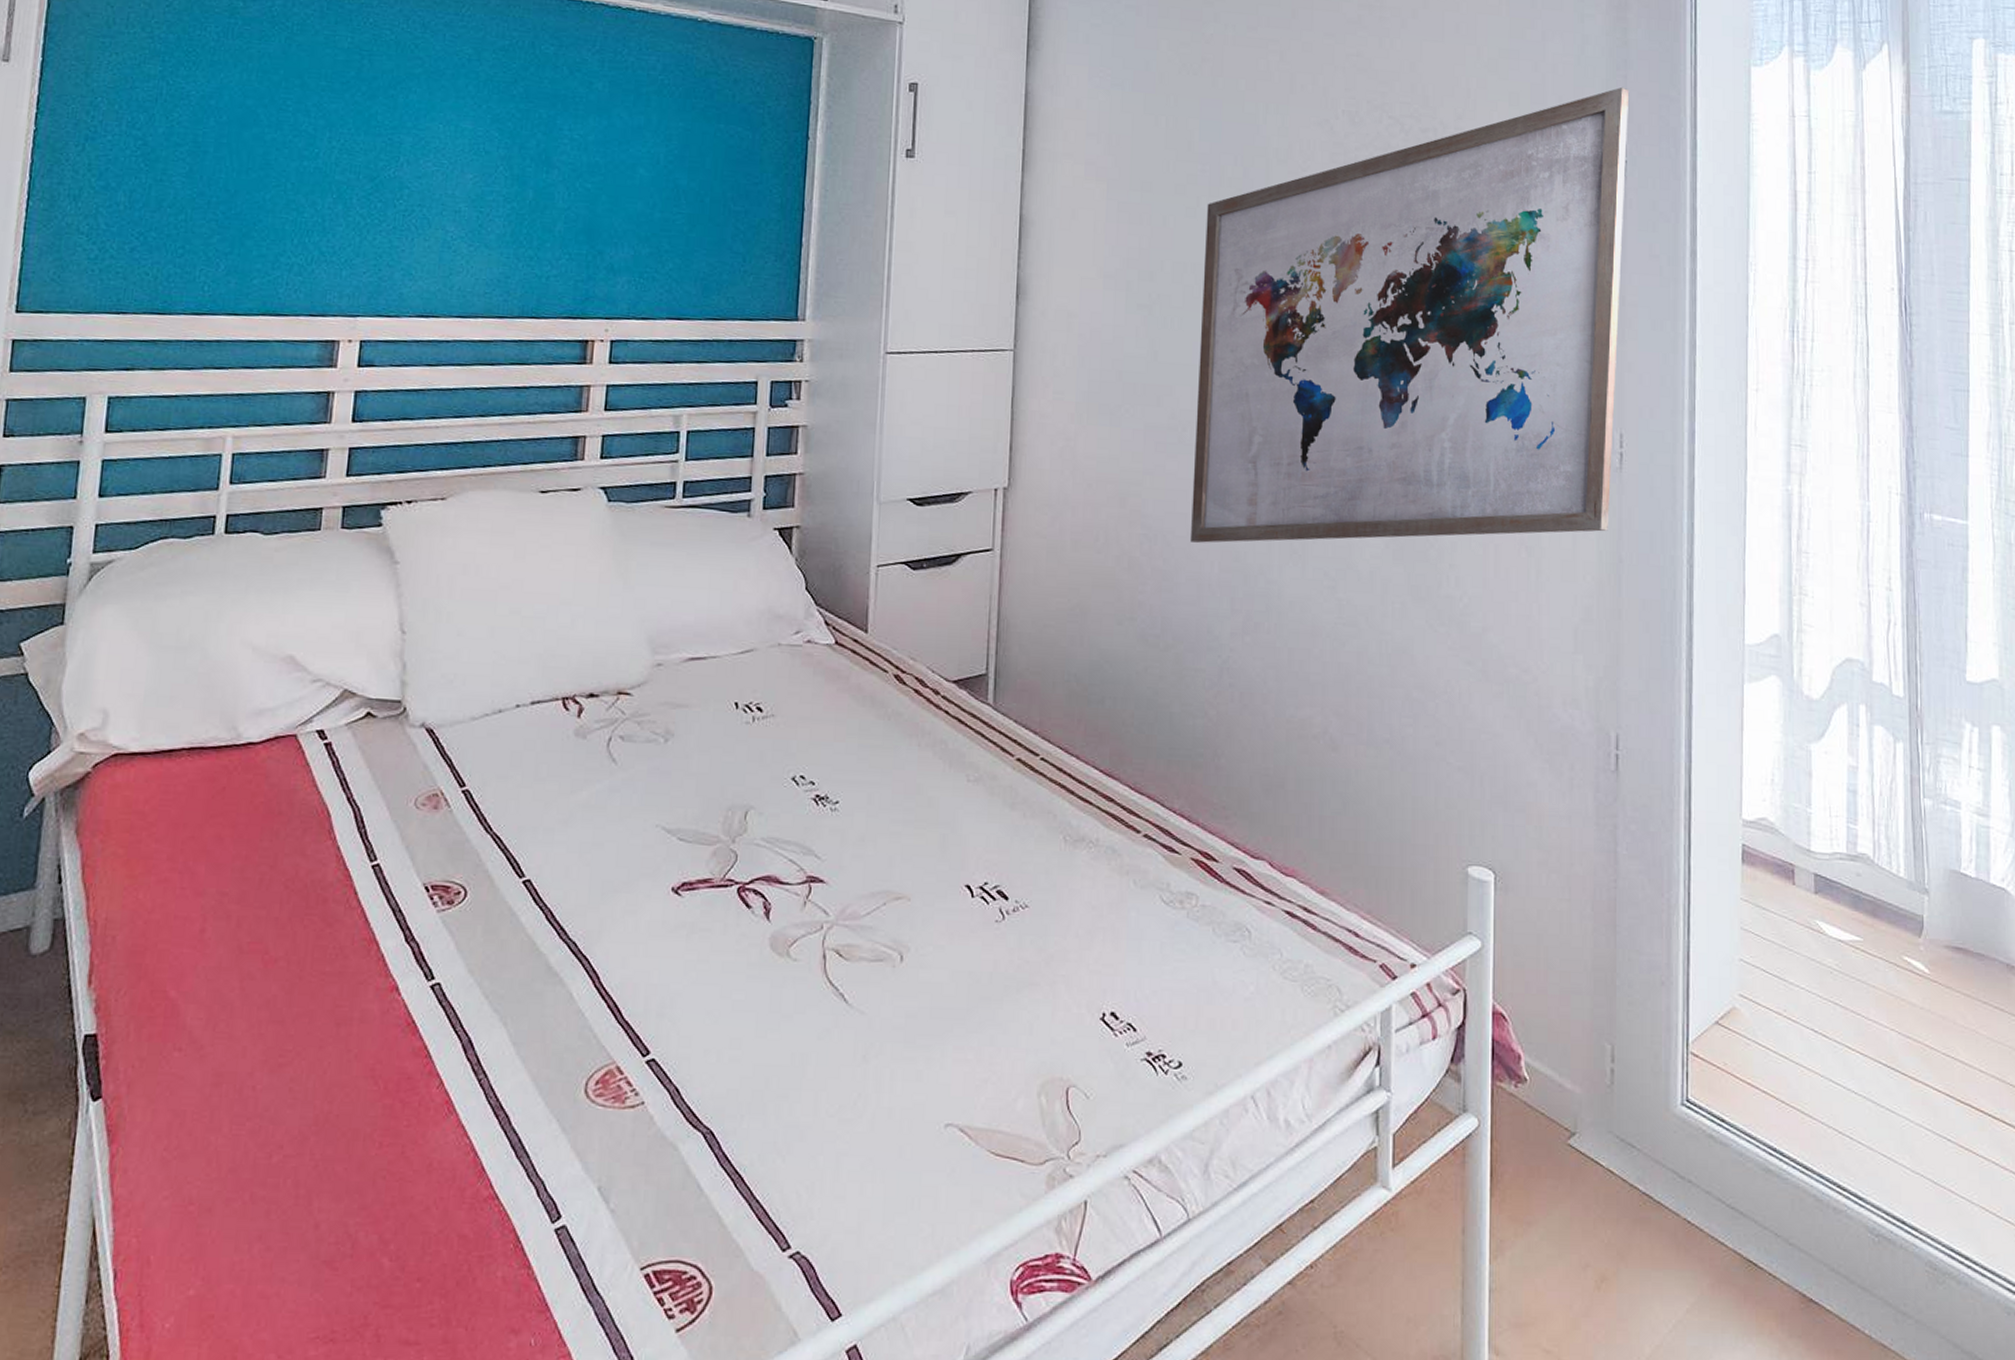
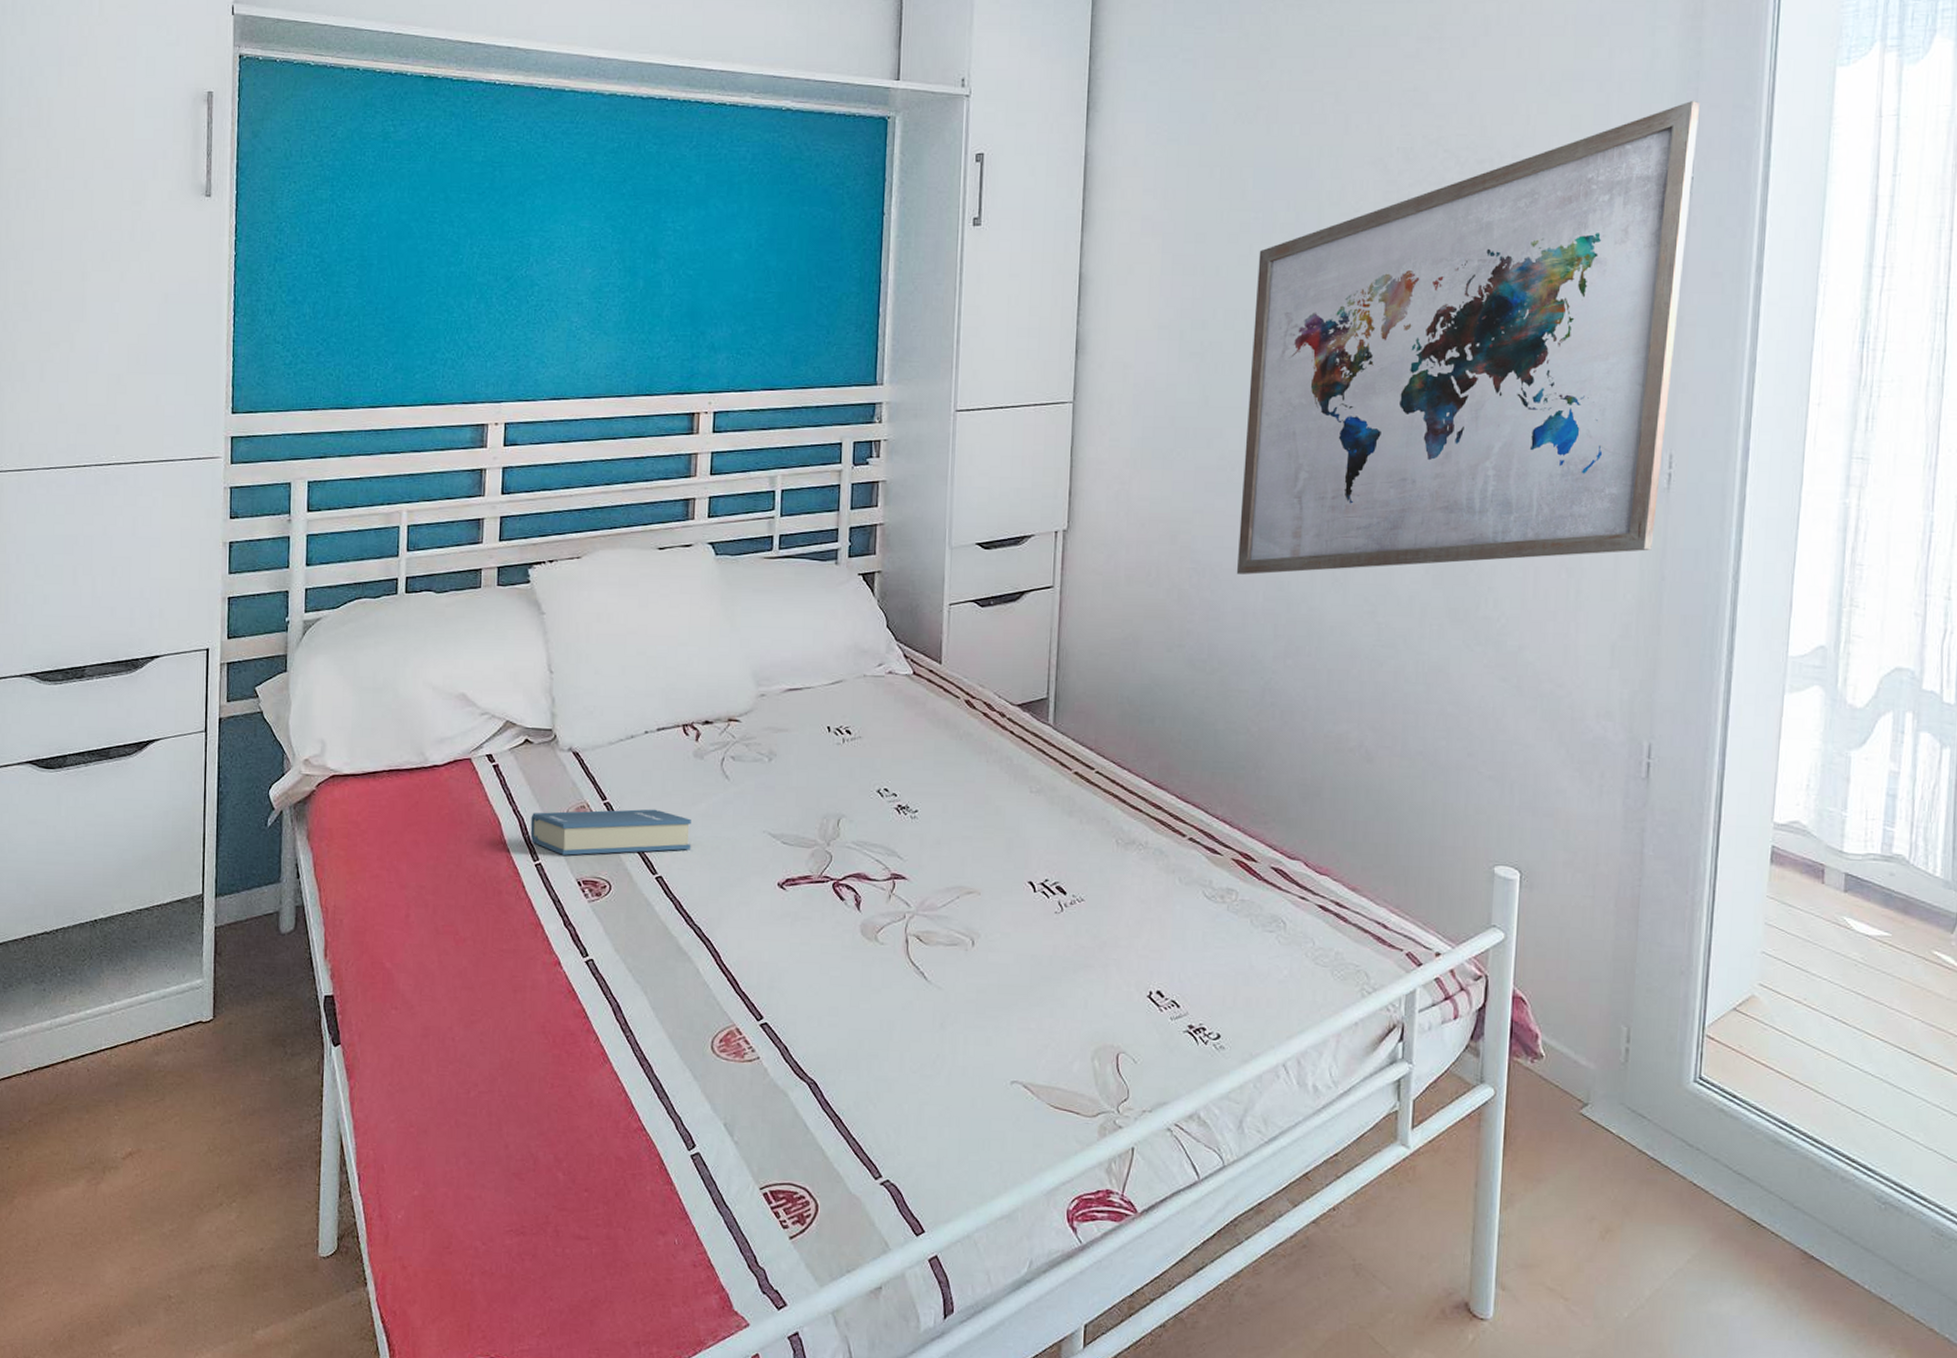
hardback book: none [367,798,569,854] -> present [530,809,691,856]

